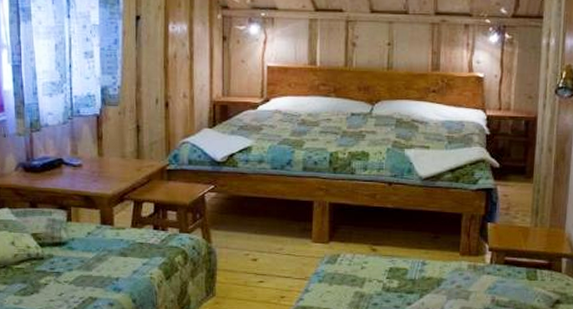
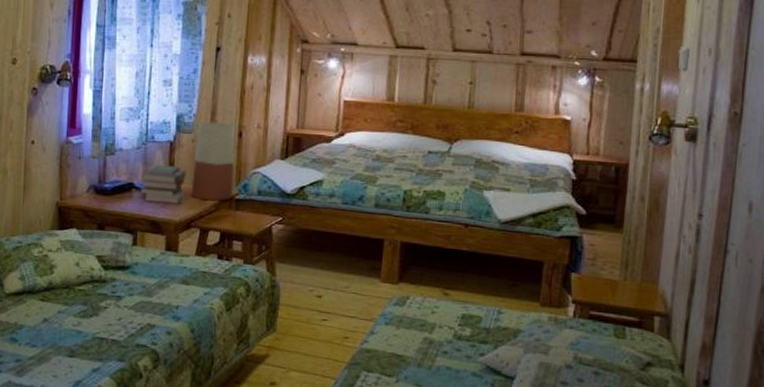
books: none [71,138,116,179] -> present [141,164,187,205]
vase: none [122,93,164,173] -> present [191,122,235,202]

